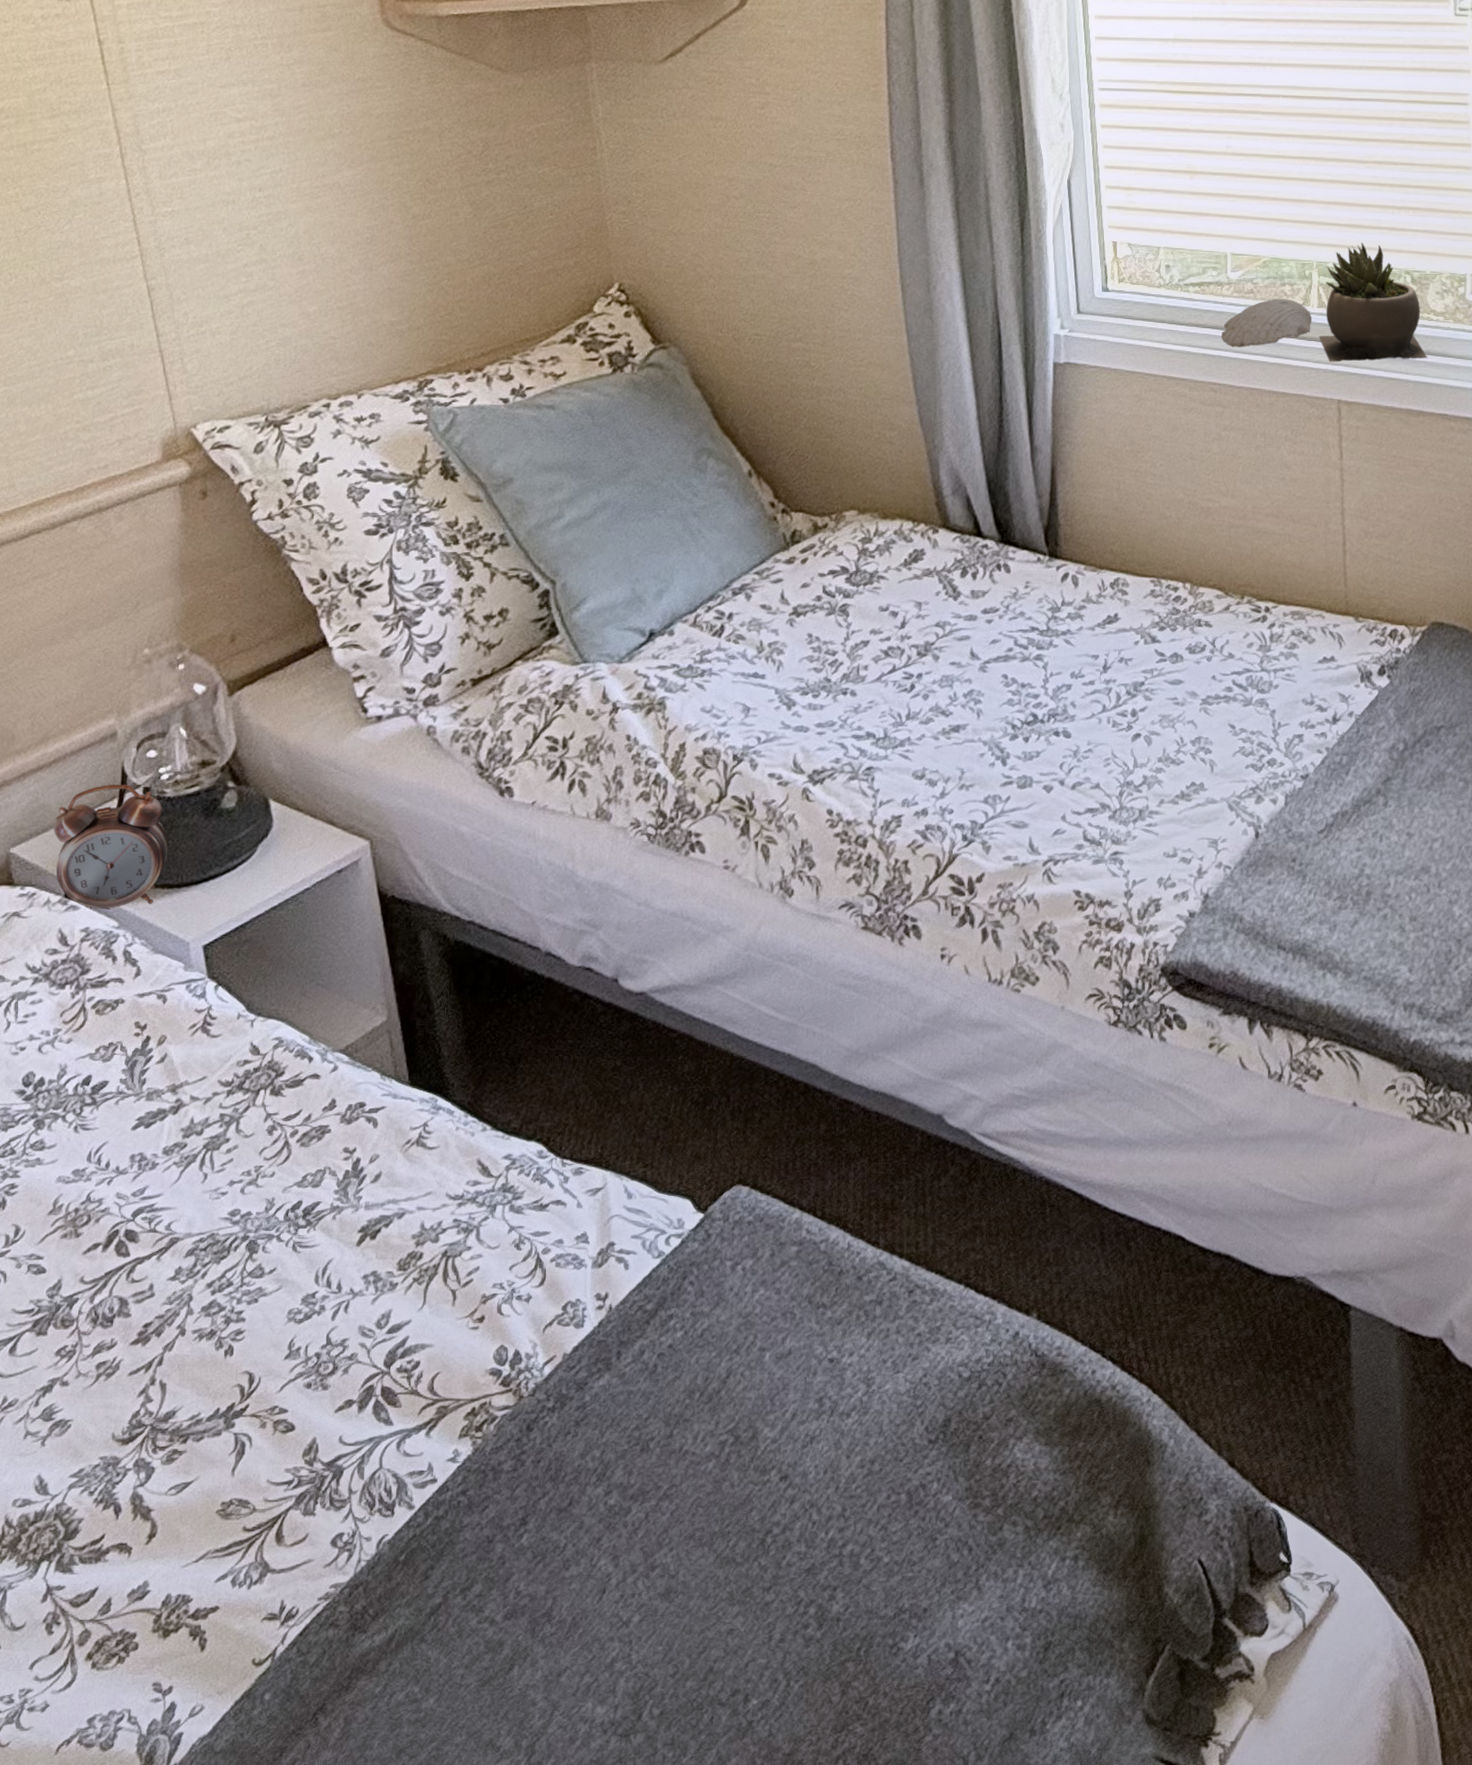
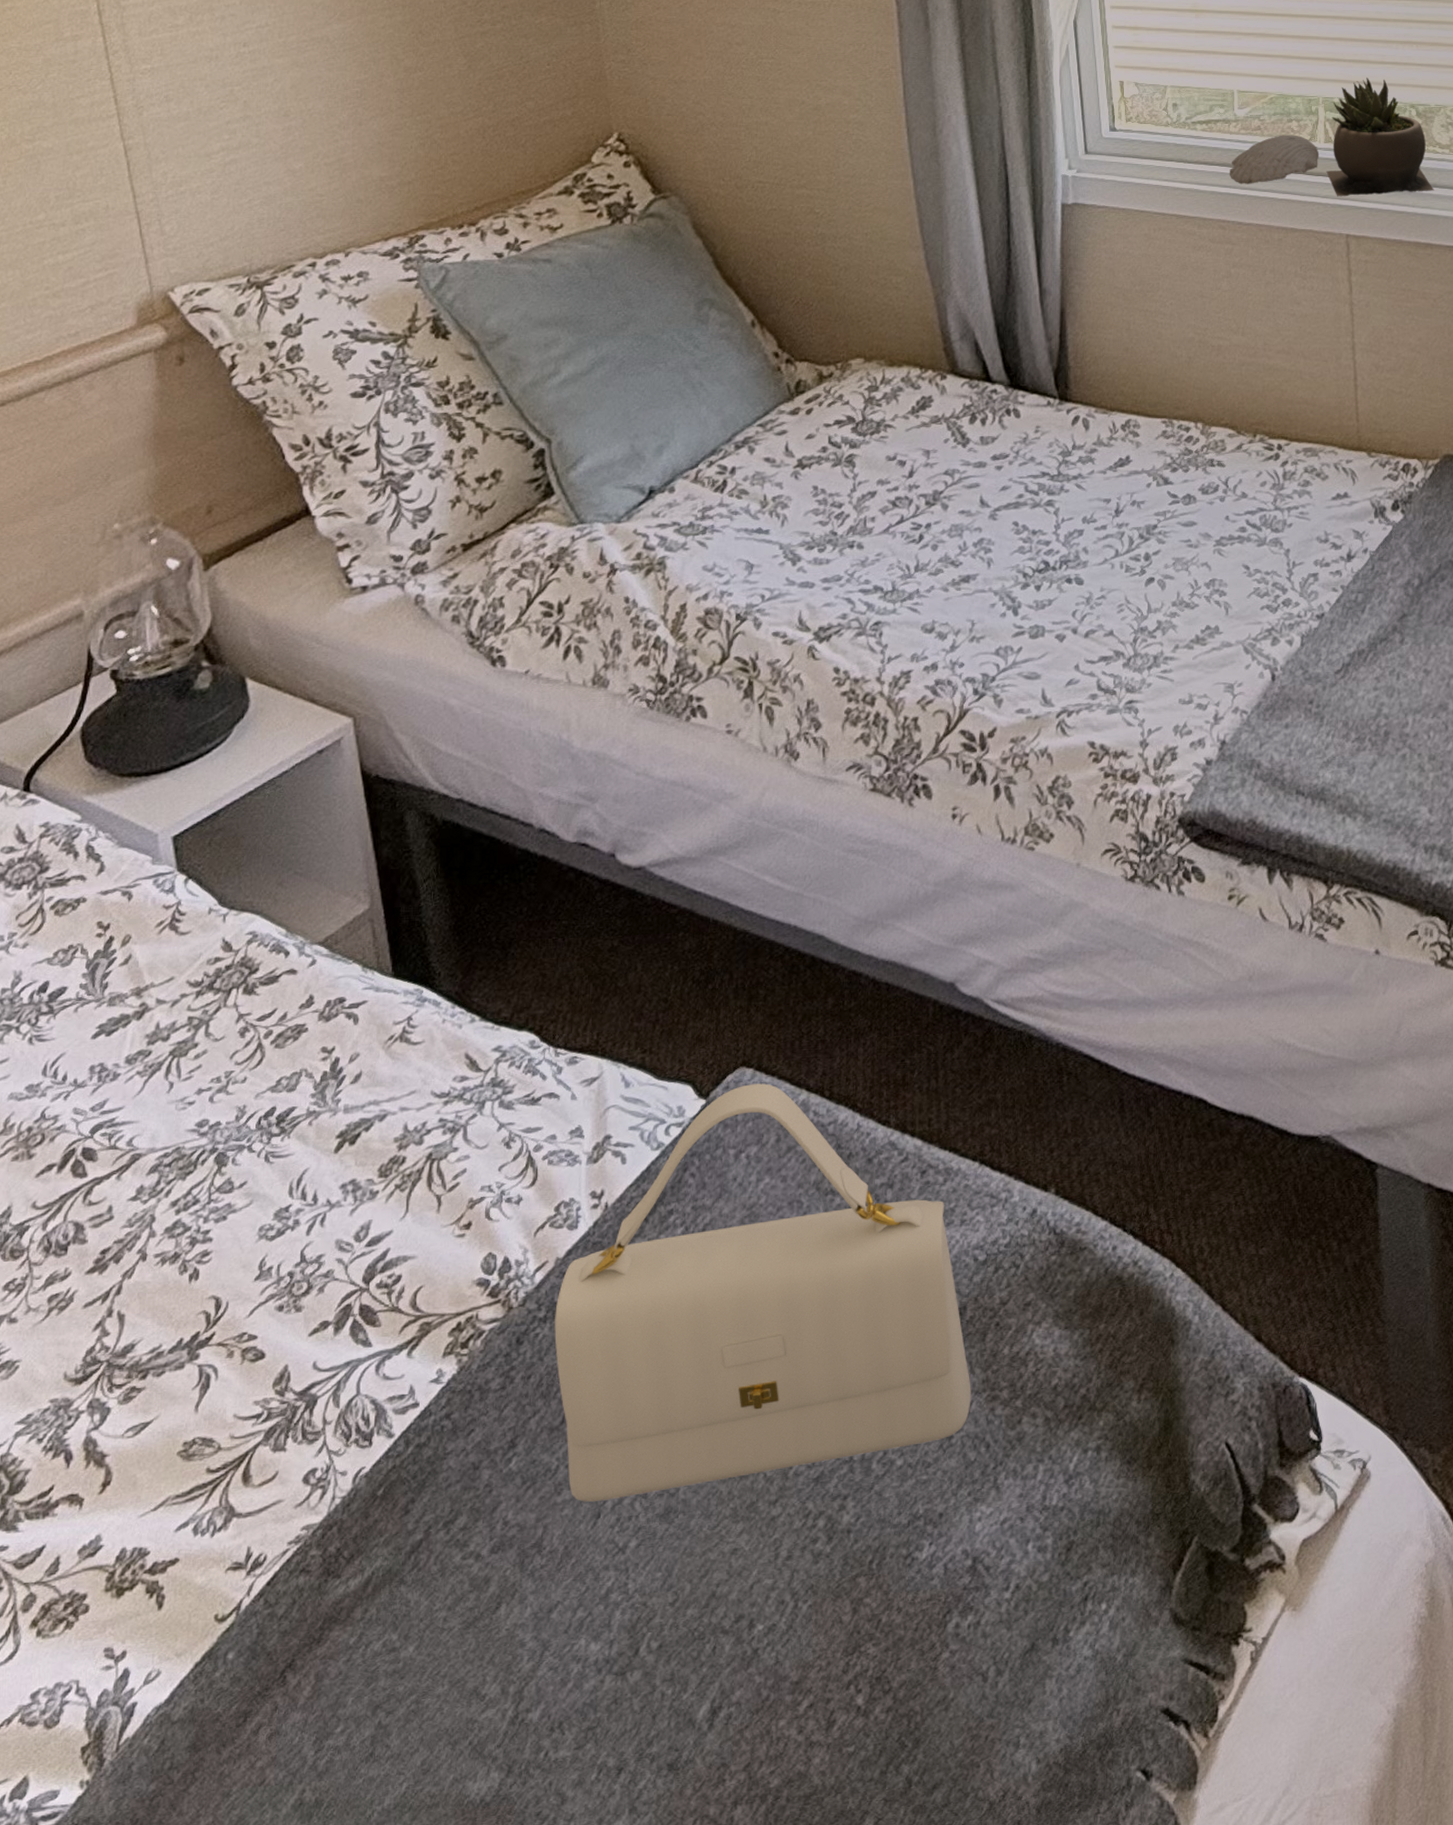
alarm clock: present [53,785,168,910] -> none [12,668,137,803]
handbag: none [562,1201,955,1578] -> present [554,1083,971,1502]

